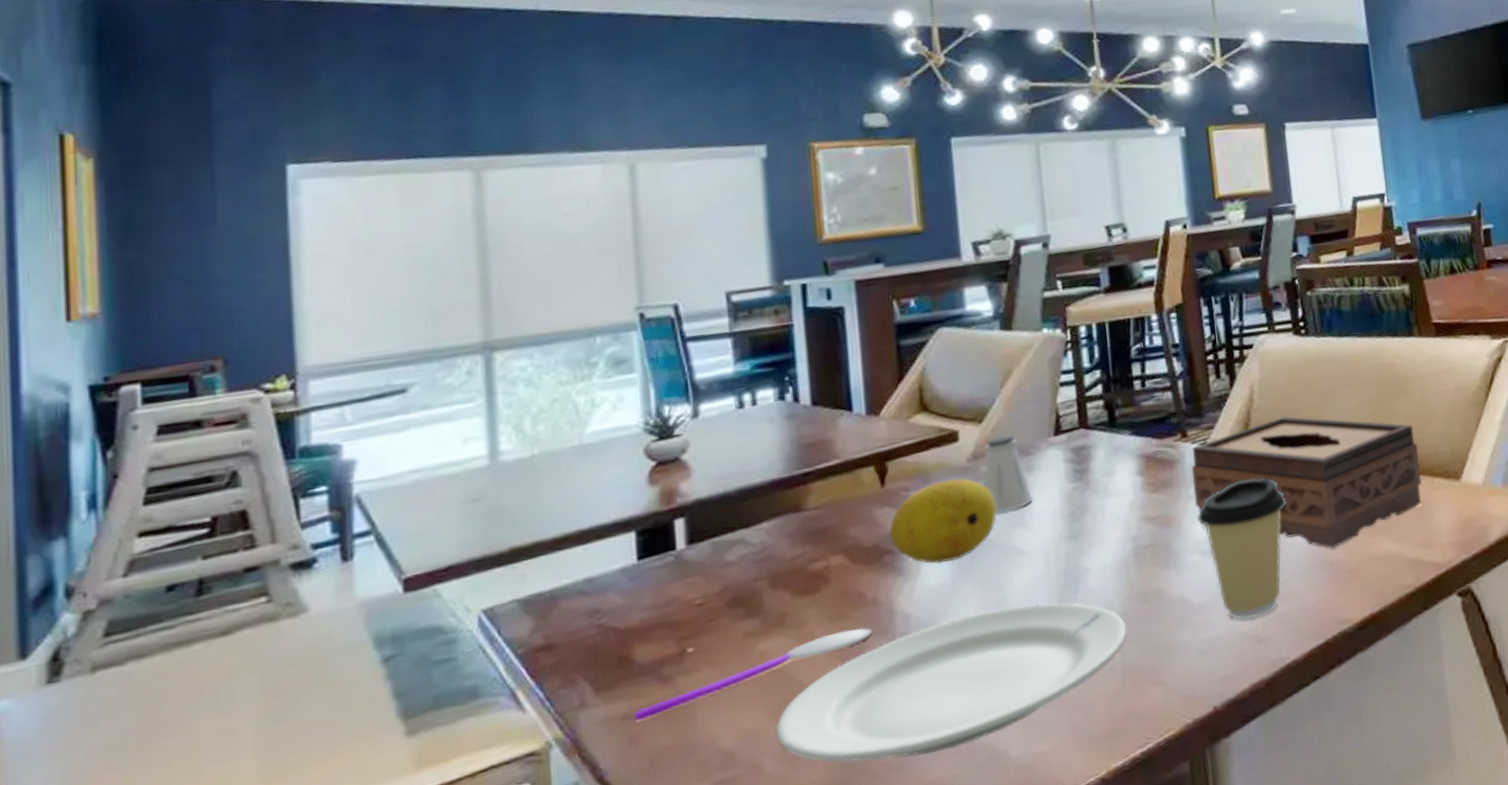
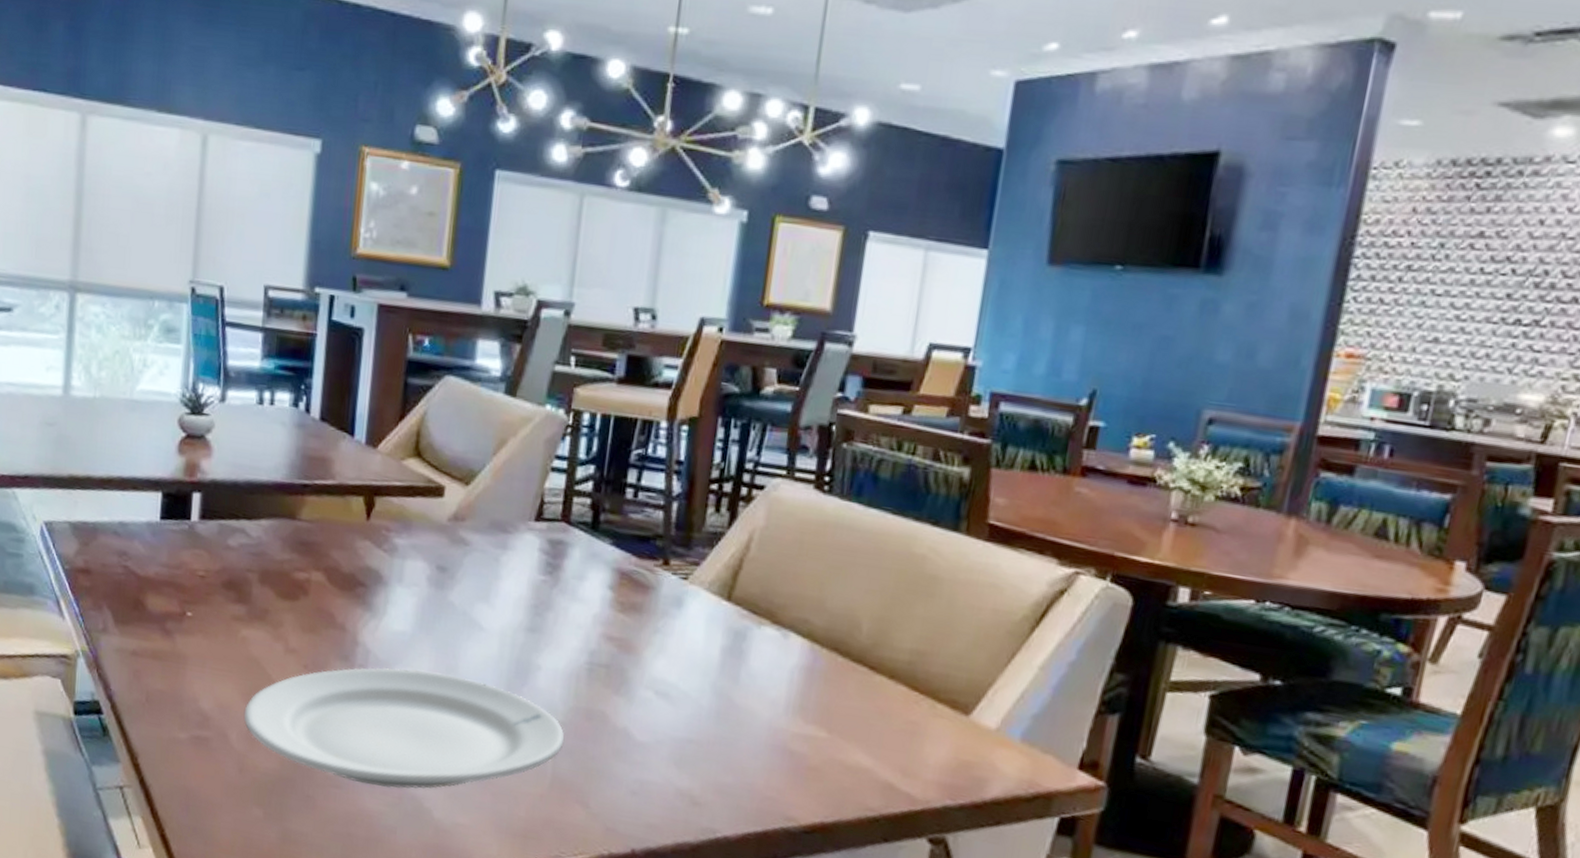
spoon: present [634,628,872,720] -> none [140,641,335,661]
fruit: present [889,478,996,564] -> none [365,531,466,614]
saltshaker: present [982,434,1033,514] -> none [457,504,502,584]
tissue box: present [1191,416,1422,549] -> none [660,576,929,739]
coffee cup: present [1197,477,1287,620] -> none [659,630,760,780]

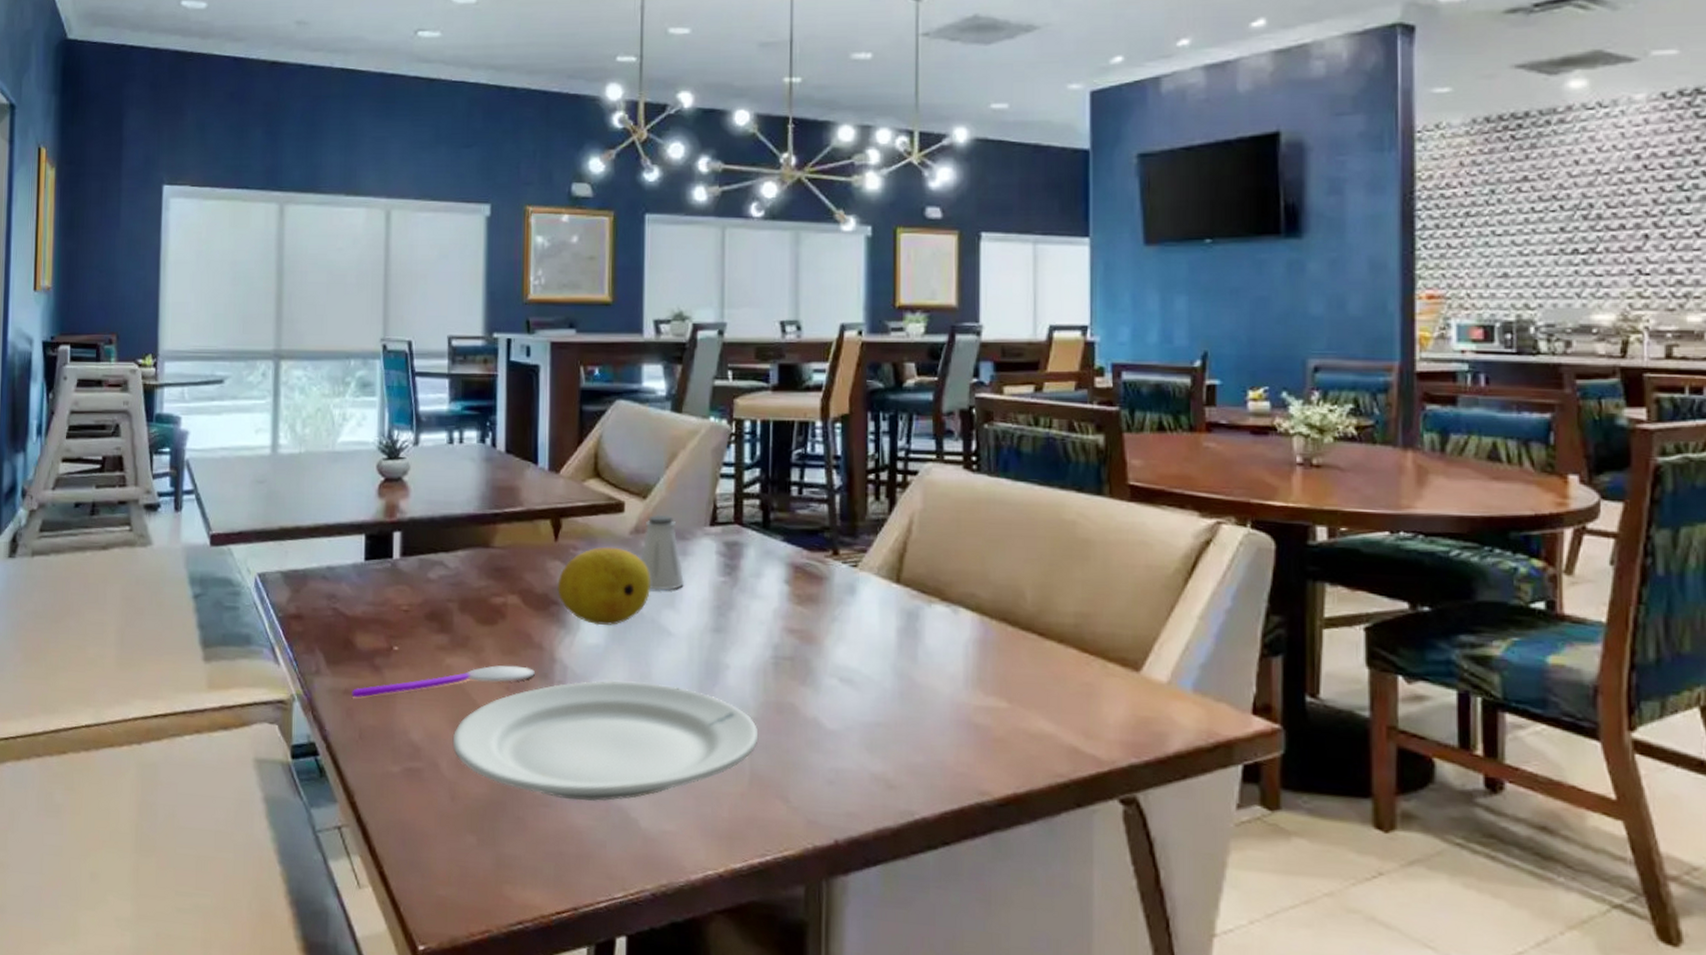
spoon: none [140,641,335,661] -> present [352,665,535,697]
fruit: none [365,531,466,614] -> present [557,546,650,626]
saltshaker: none [457,504,502,584] -> present [640,515,684,591]

